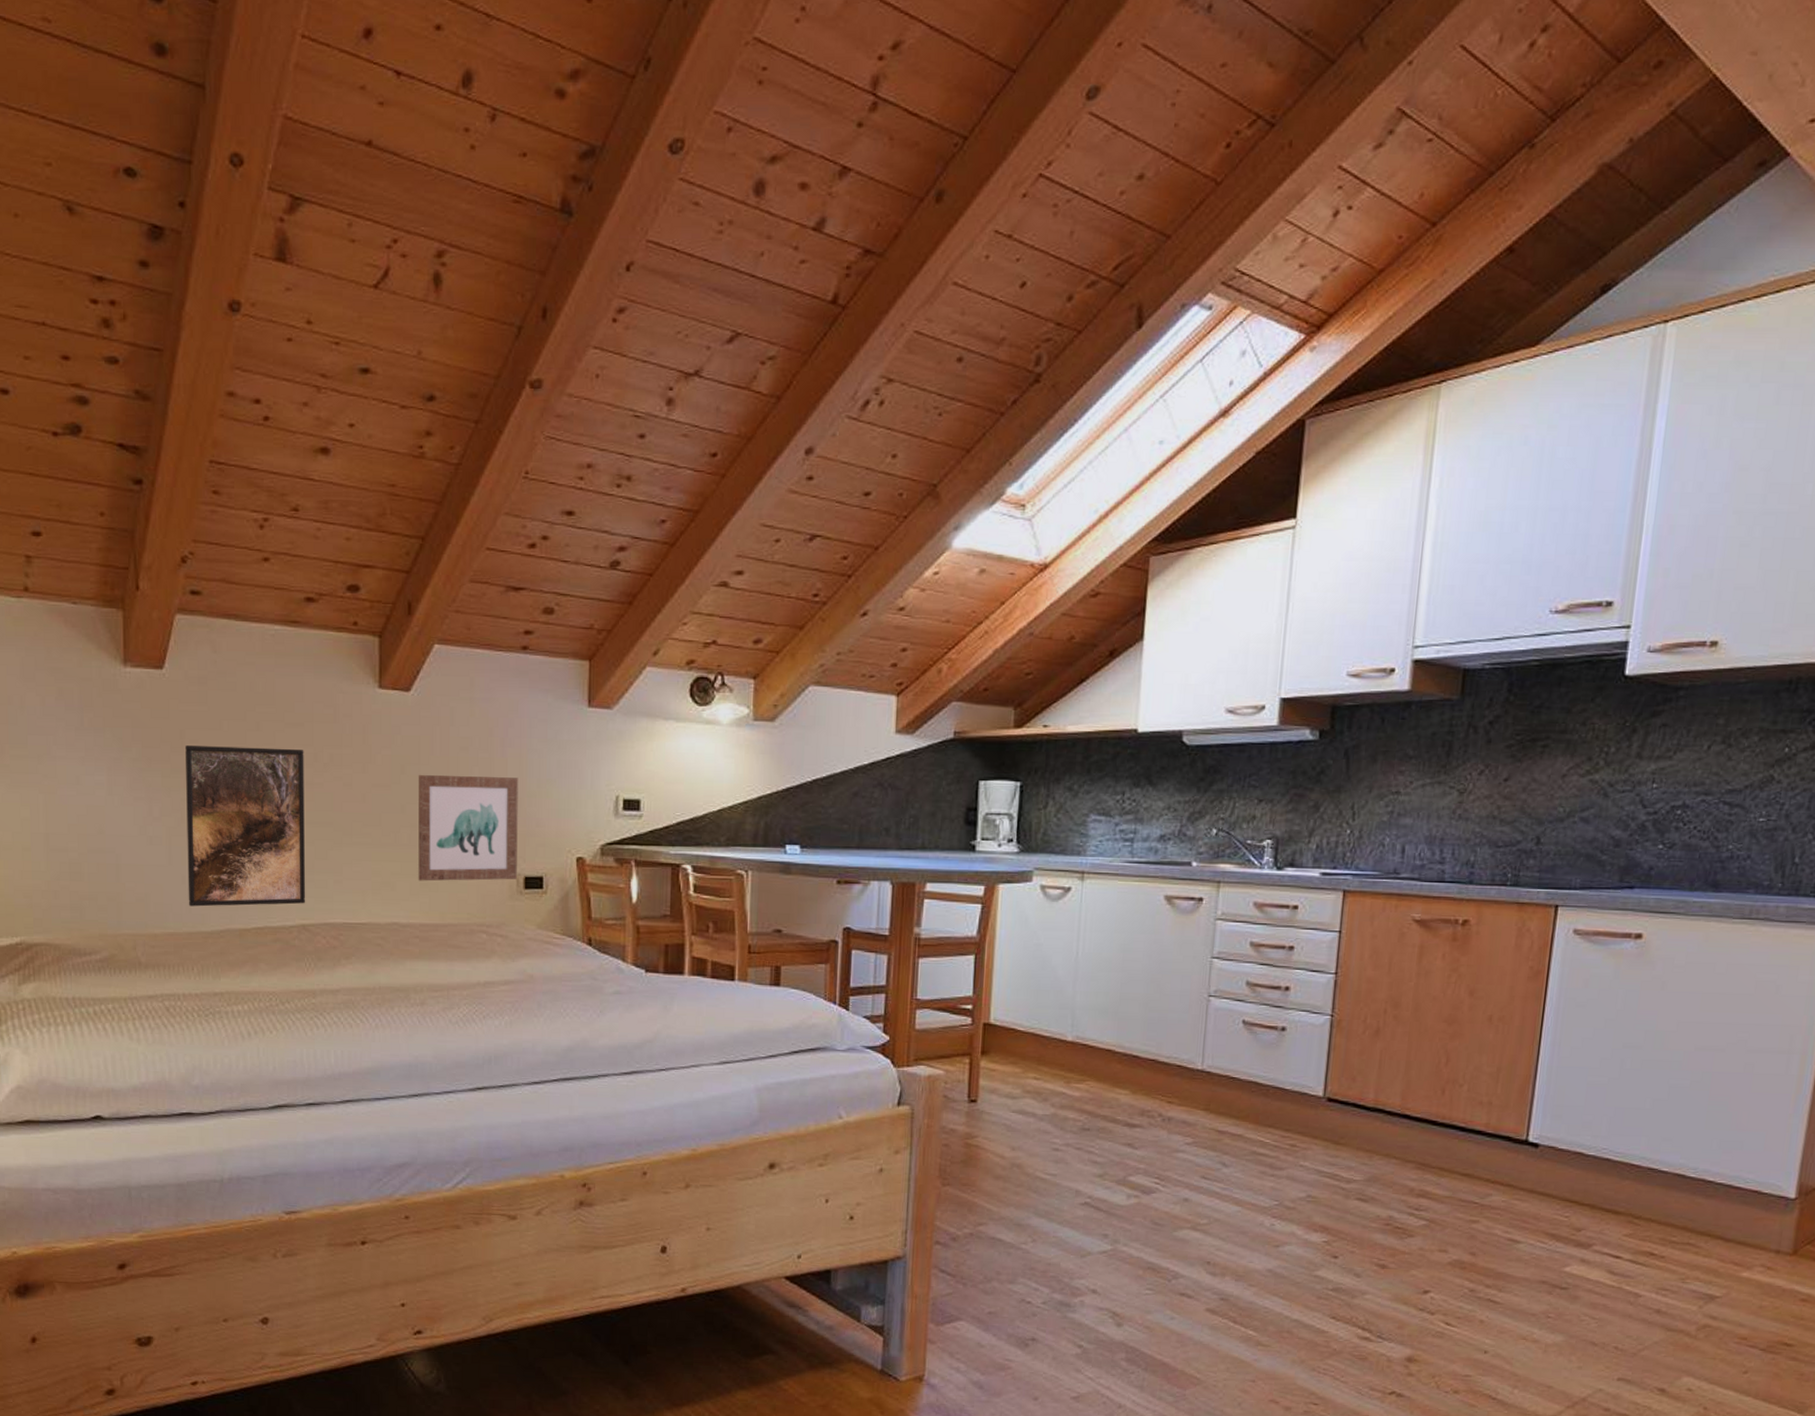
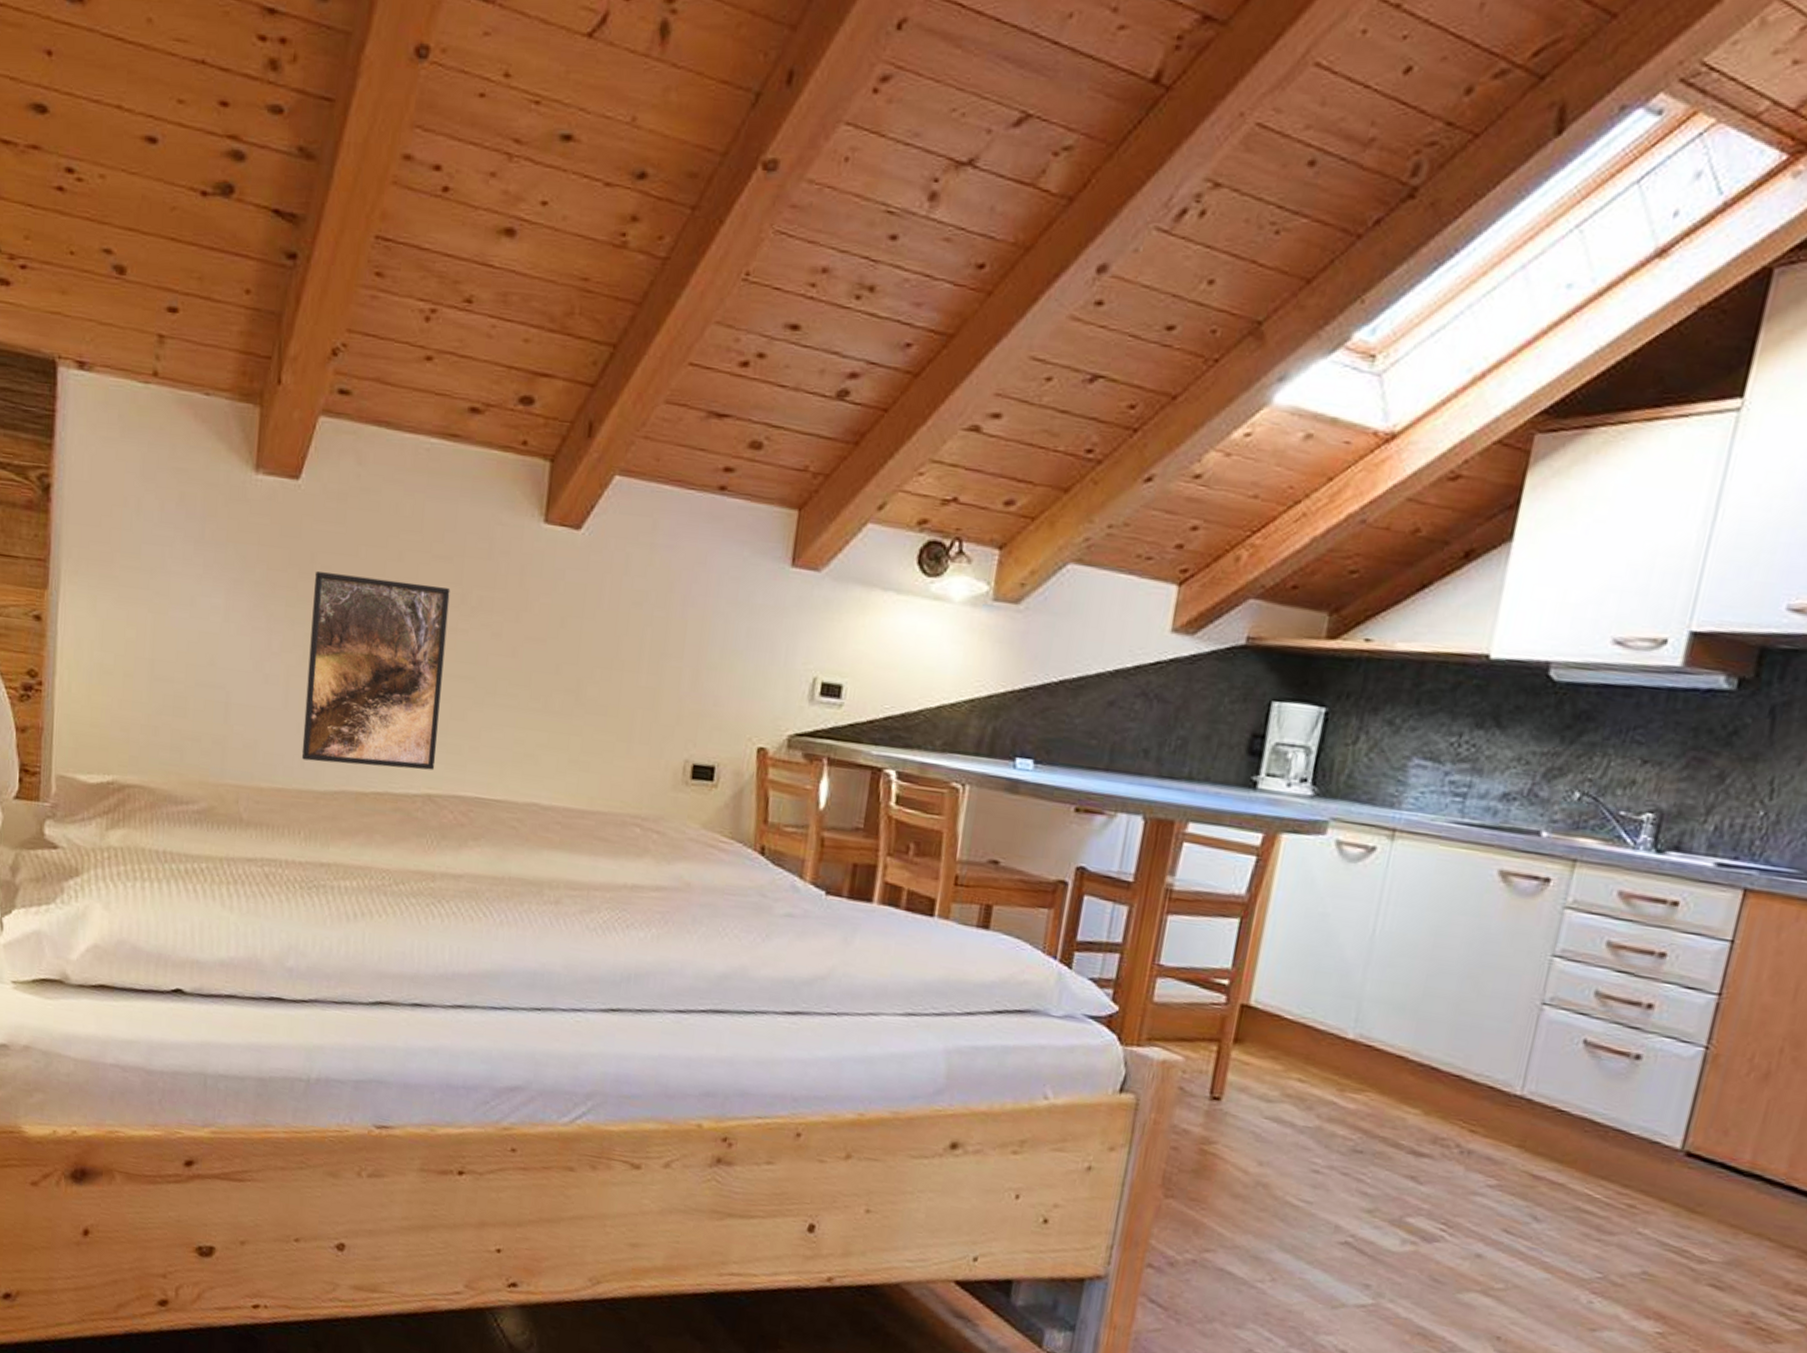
wall art: present [418,775,518,881] -> none [567,631,698,767]

